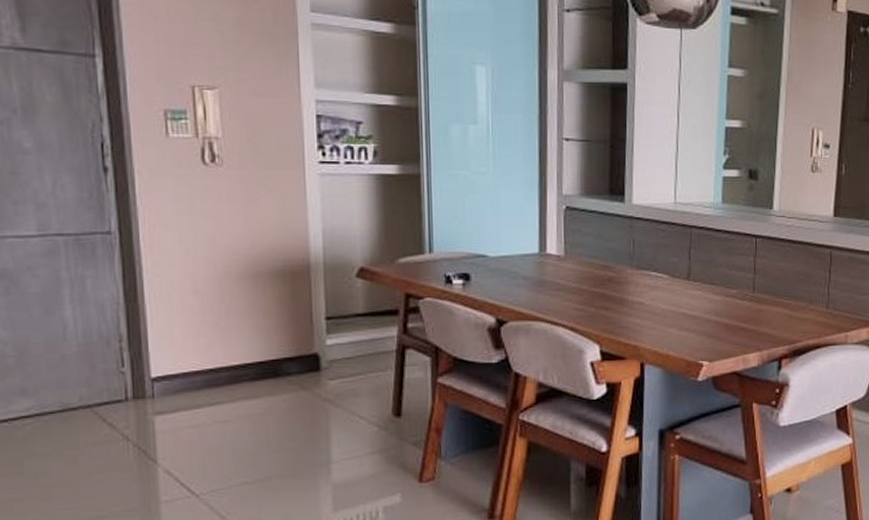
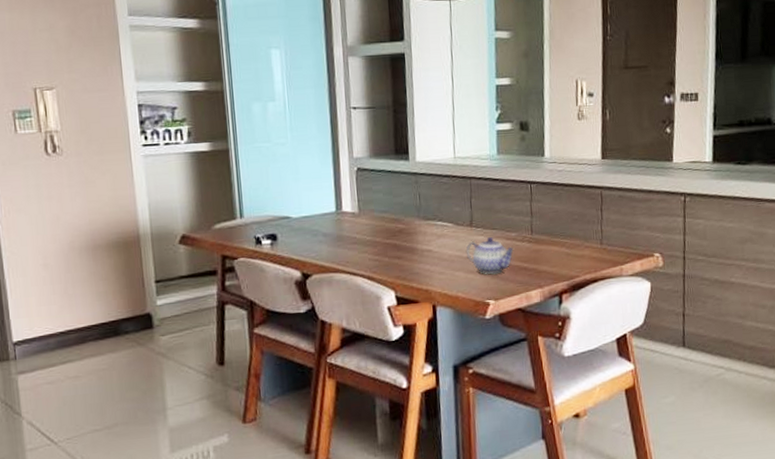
teapot: none [680,292,734,334] -> present [466,236,515,275]

